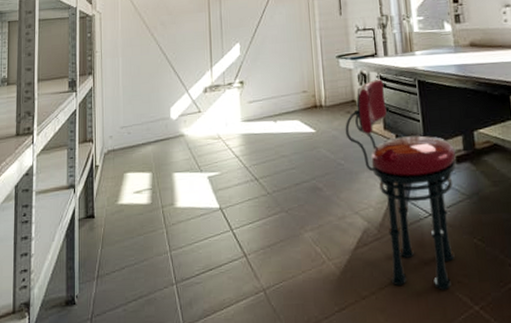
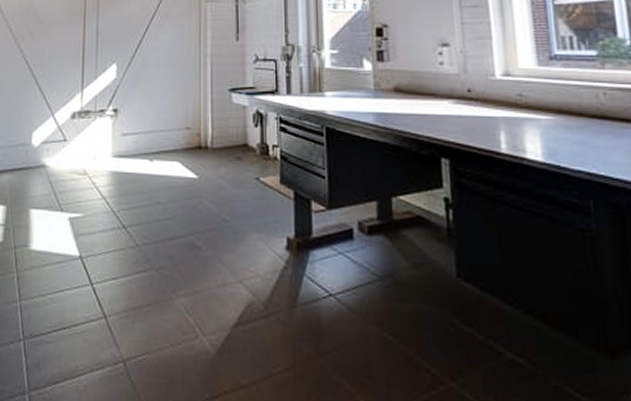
stool: present [345,78,457,290] -> none [233,120,368,391]

